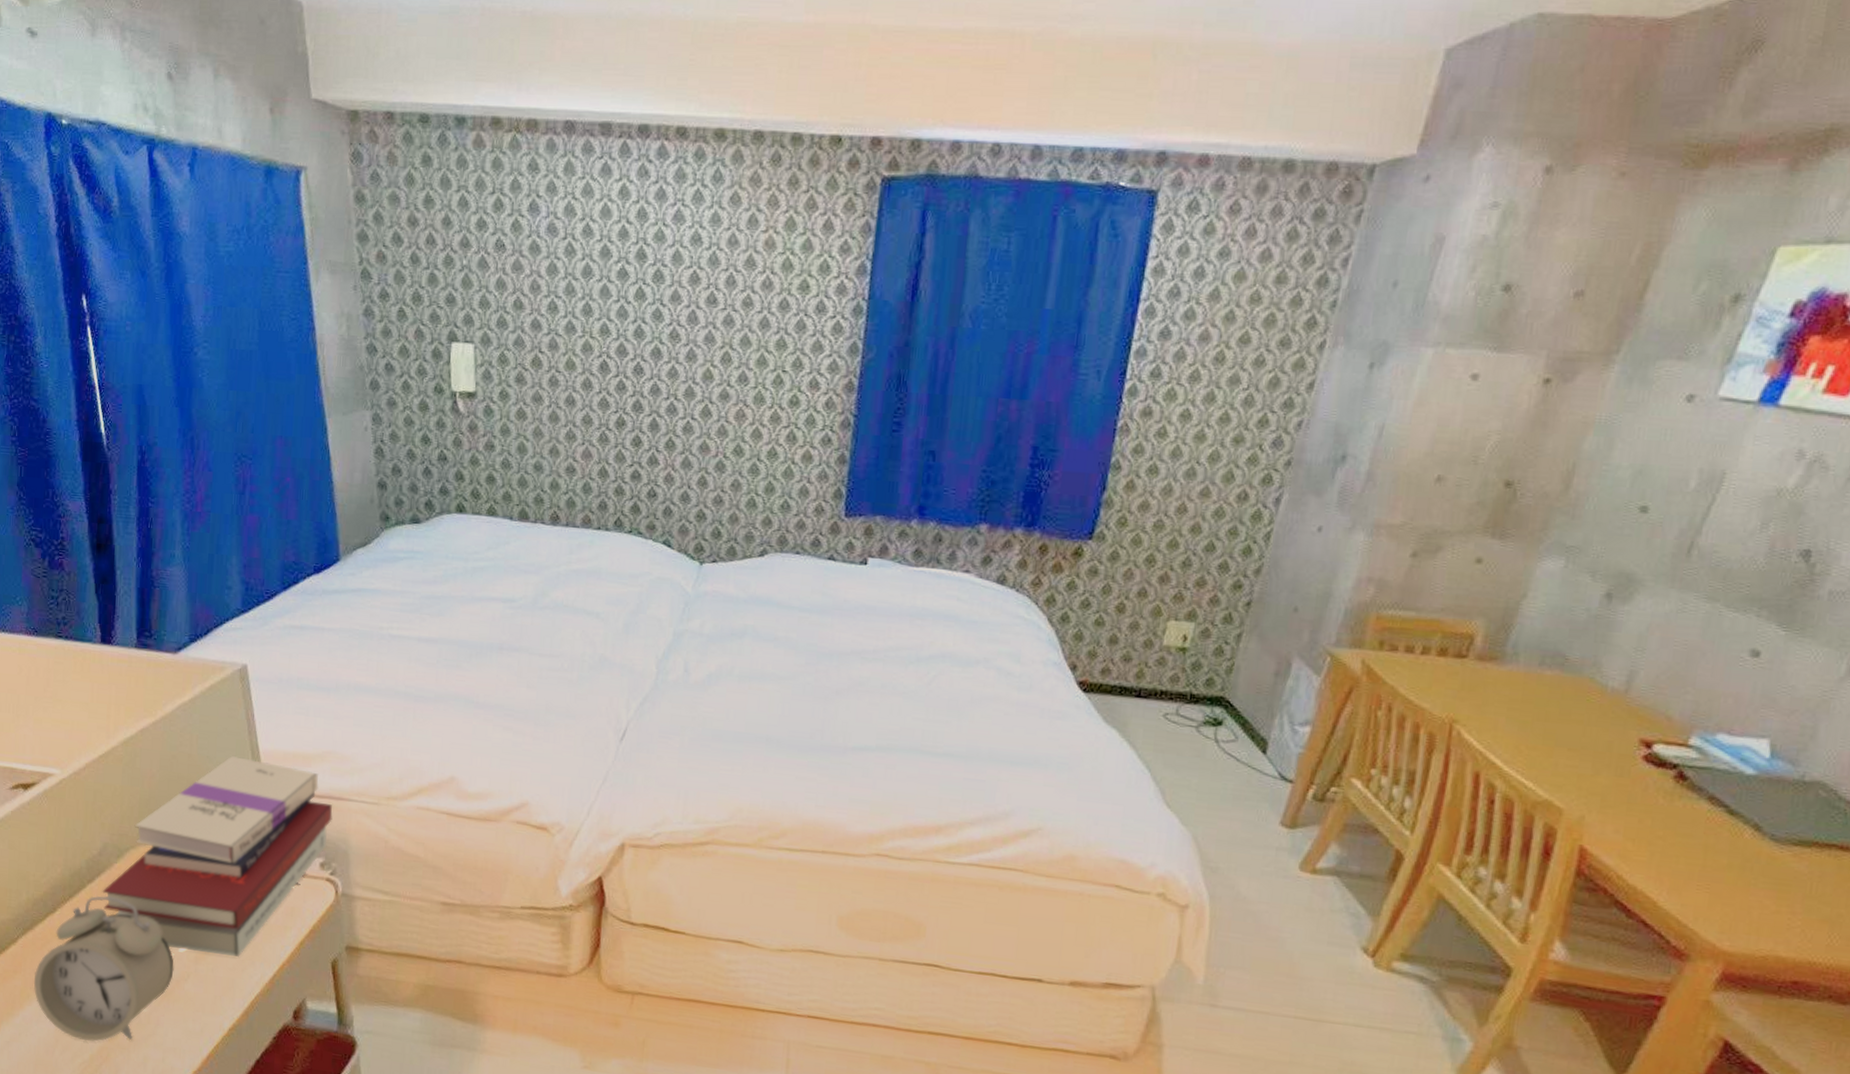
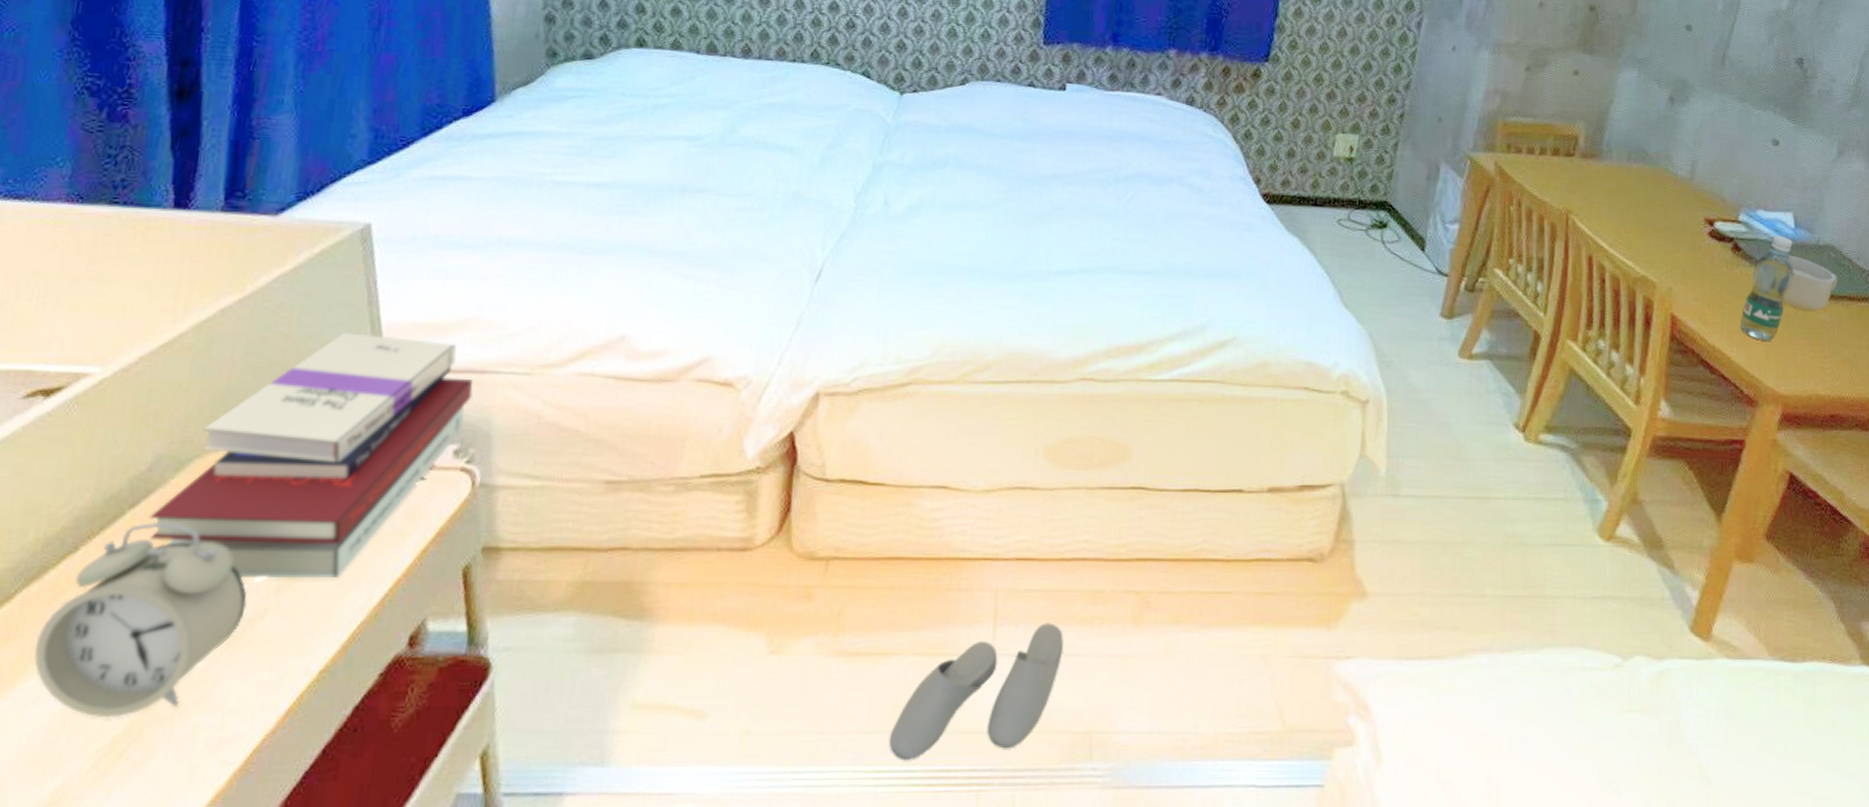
bottle: none [1675,765,1764,888] -> present [1740,235,1795,341]
cup: none [1739,790,1827,860] -> present [1782,255,1838,312]

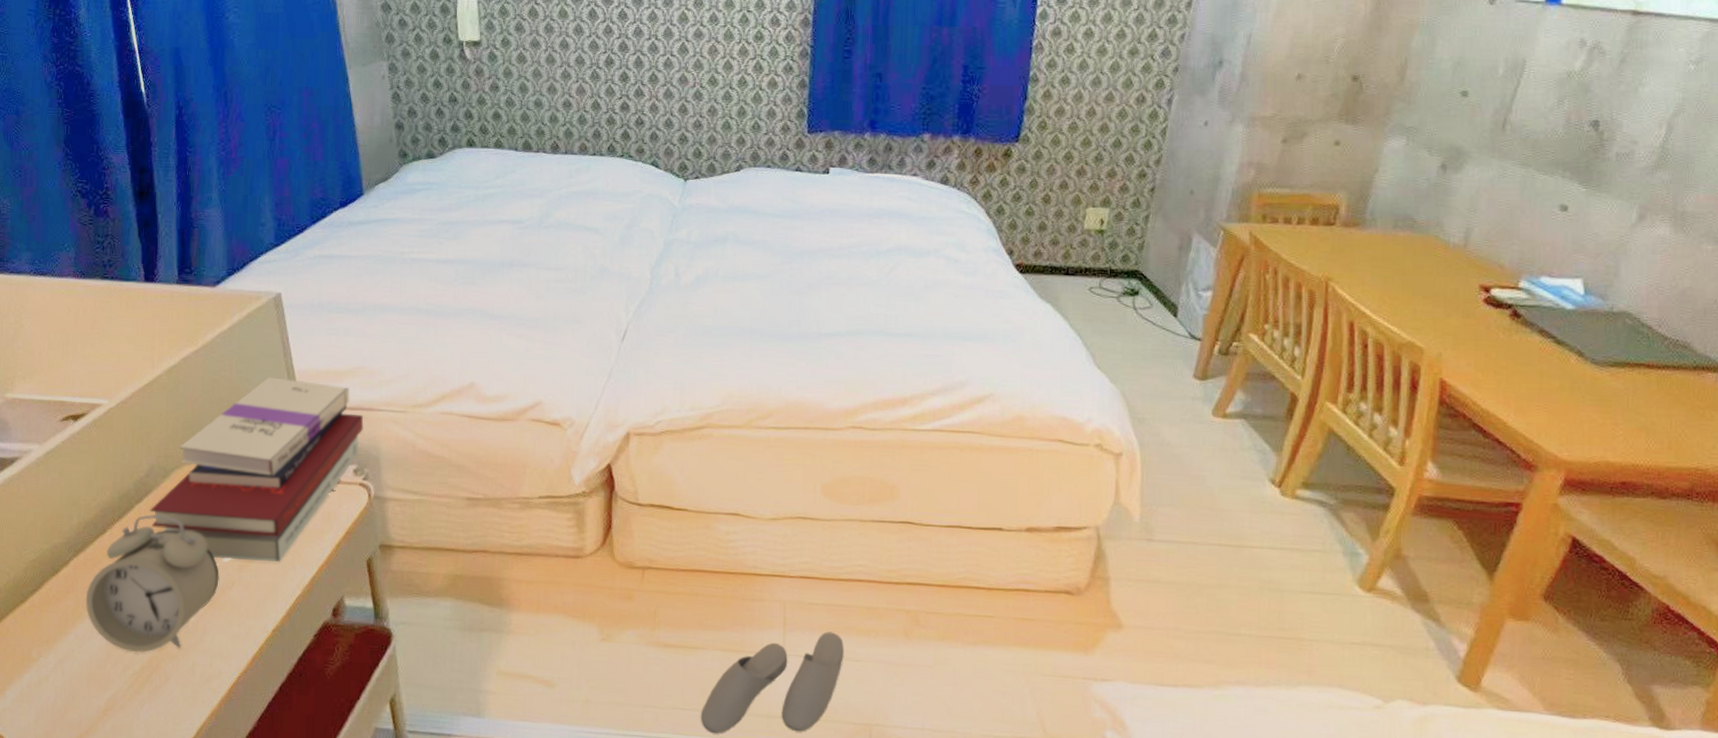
bottle: present [1740,235,1795,341] -> none [1518,302,1583,407]
cup: present [1782,255,1838,312] -> none [1567,322,1635,379]

